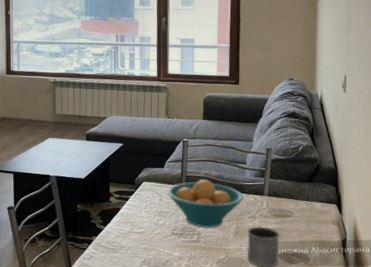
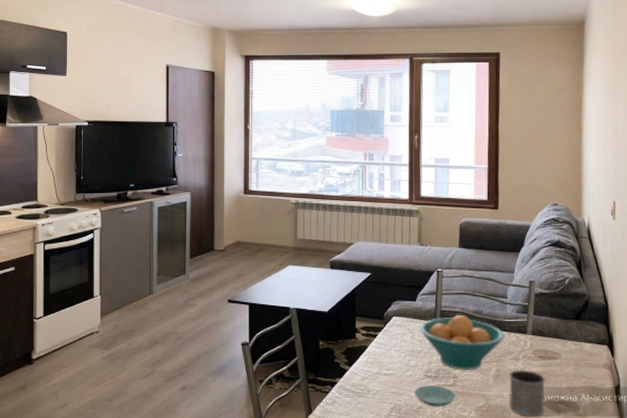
saucer: none [162,242,200,260] -> present [414,386,456,407]

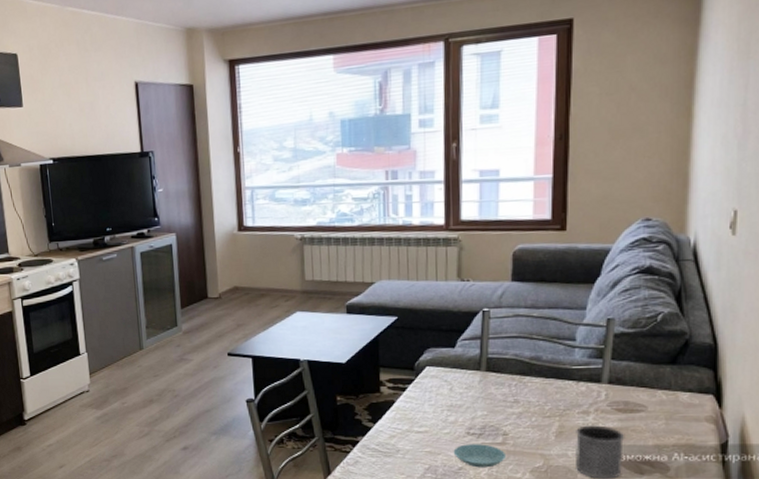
fruit bowl: present [420,314,504,371] -> none [460,361,571,427]

